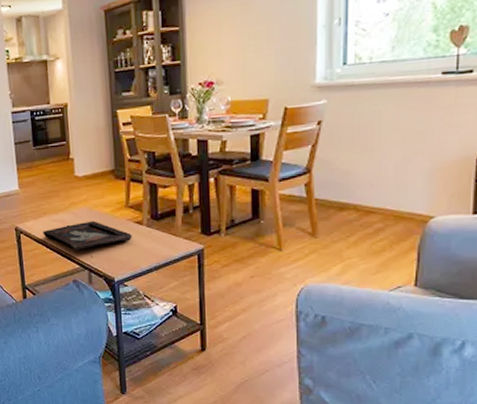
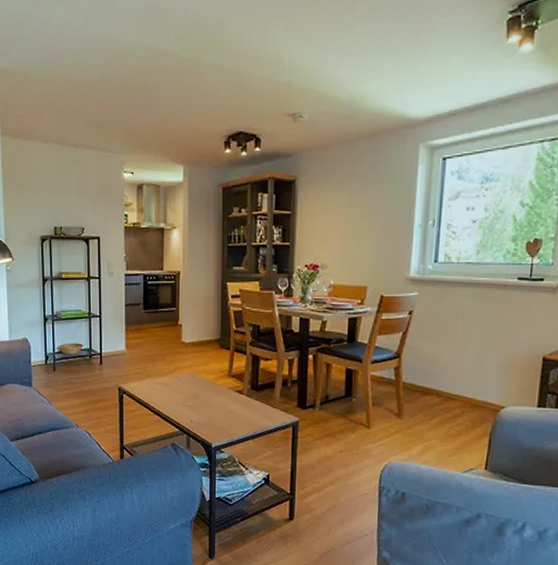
decorative tray: present [43,221,132,251] -> none [145,386,232,415]

